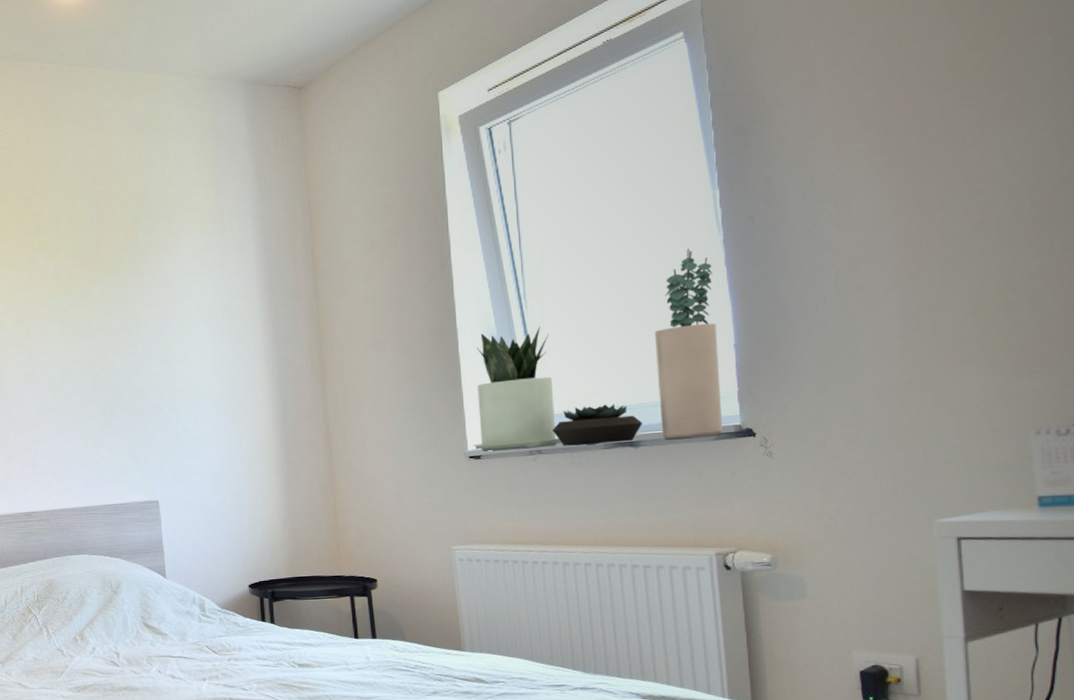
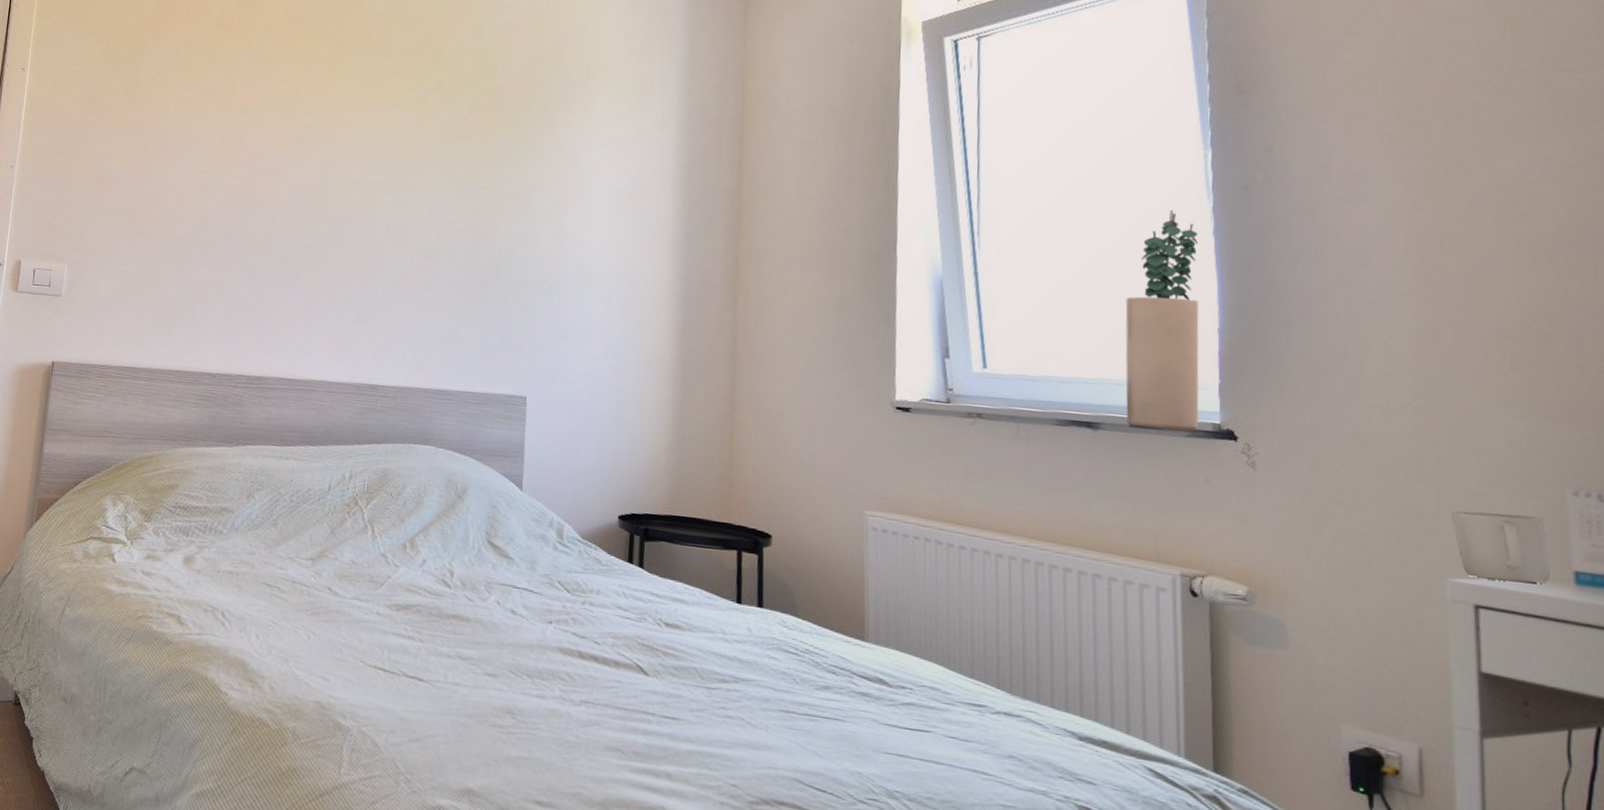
planter: present [473,326,562,451] -> none [902,267,1007,412]
succulent plant: present [552,404,643,446] -> none [997,371,1105,422]
mug: none [935,457,1018,515] -> present [1450,511,1550,584]

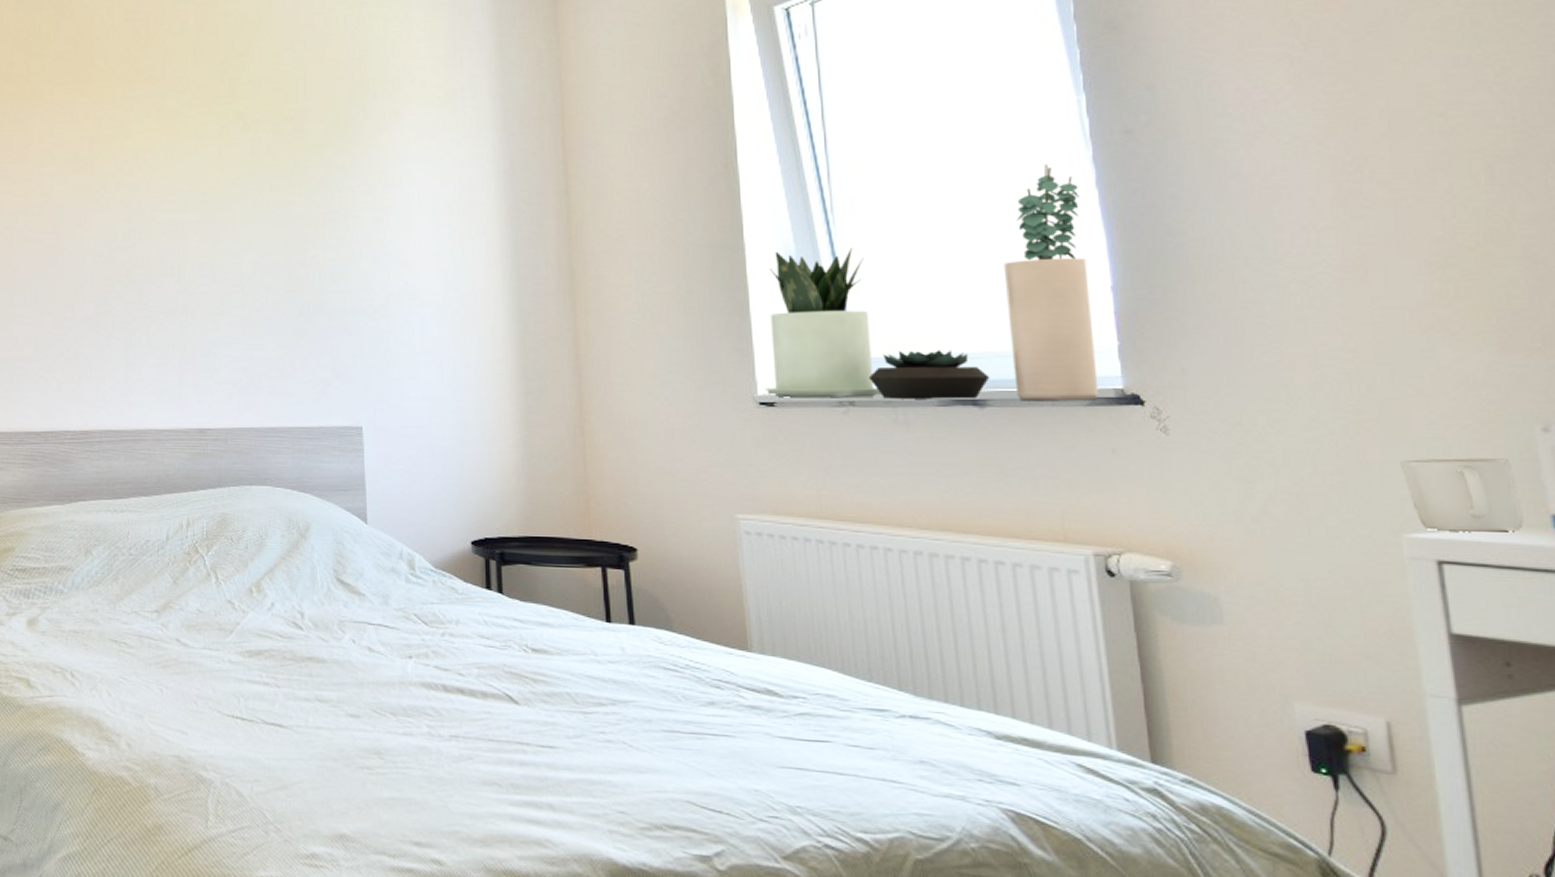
planter: none [902,267,1007,412] -> present [764,247,881,397]
succulent plant: none [997,371,1105,422] -> present [869,350,990,399]

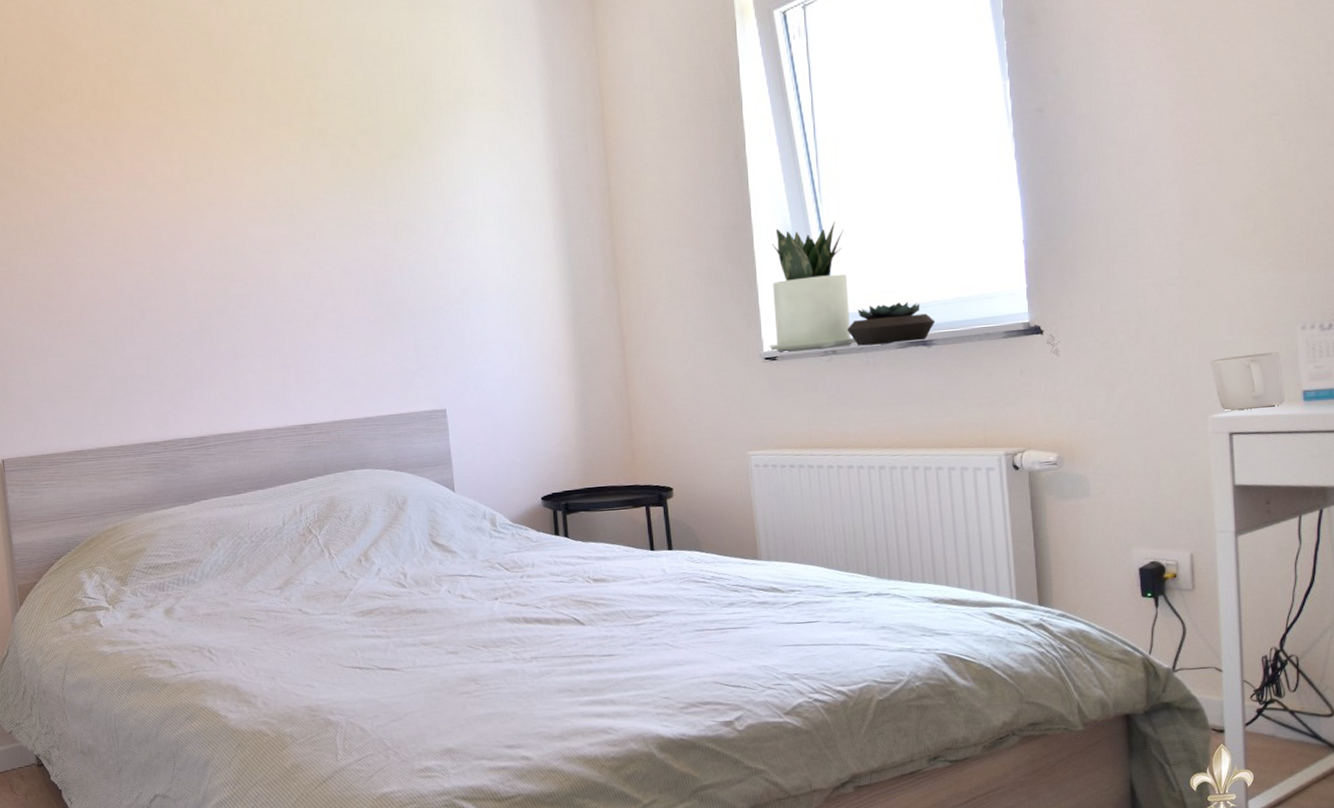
vase: present [1003,163,1099,402] -> none [946,140,1012,338]

